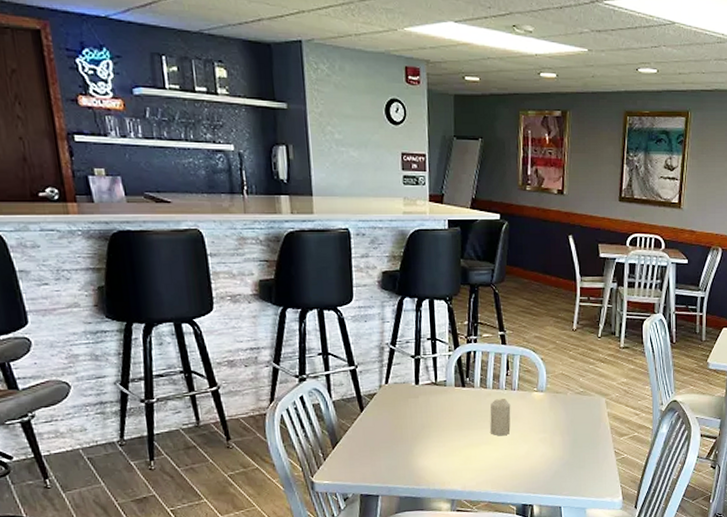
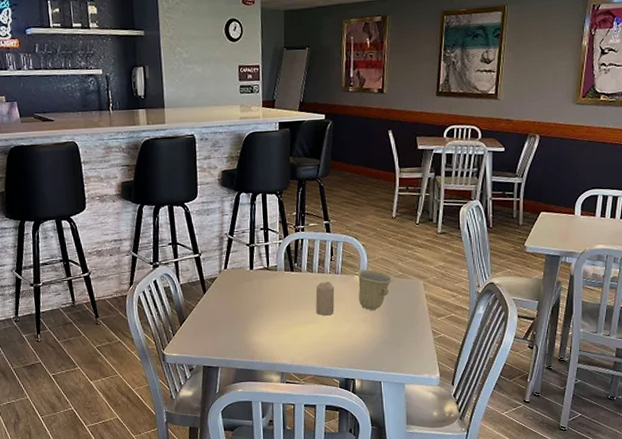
cup: none [535,385,575,430] -> present [357,269,394,310]

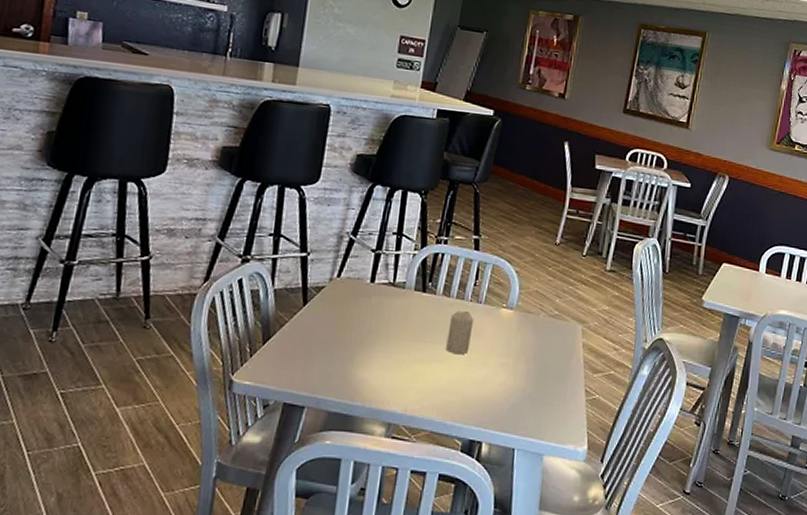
cup: present [357,269,394,310] -> none [501,302,548,355]

